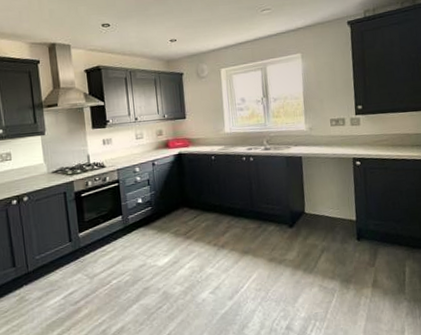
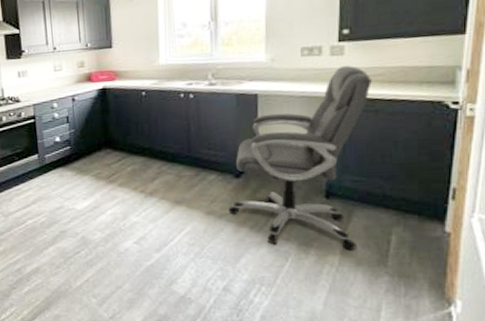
chair: none [286,133,383,284] -> present [228,65,372,251]

